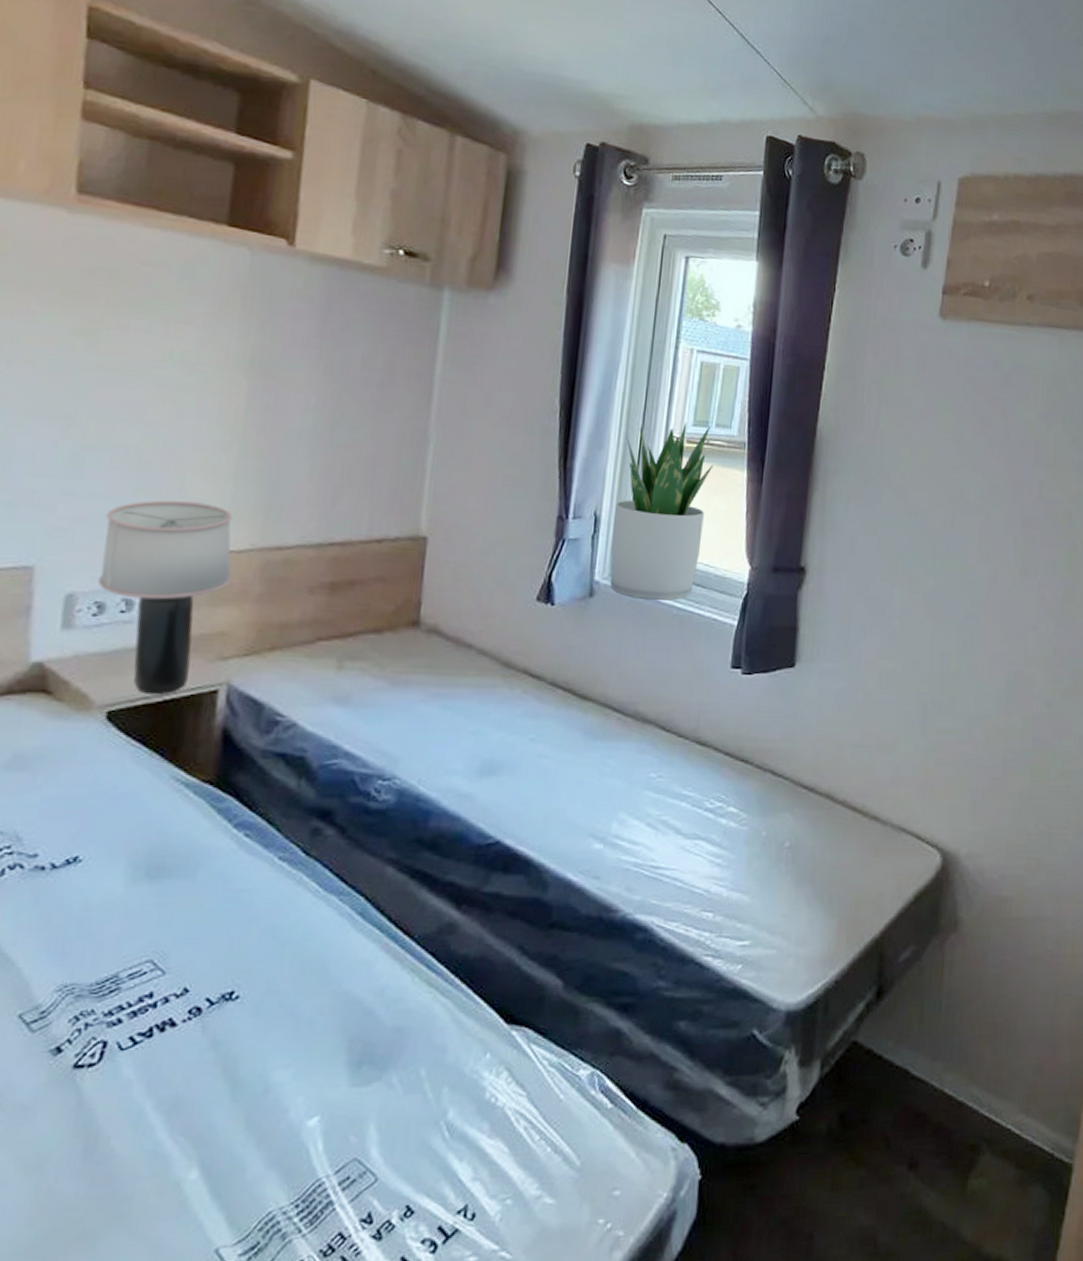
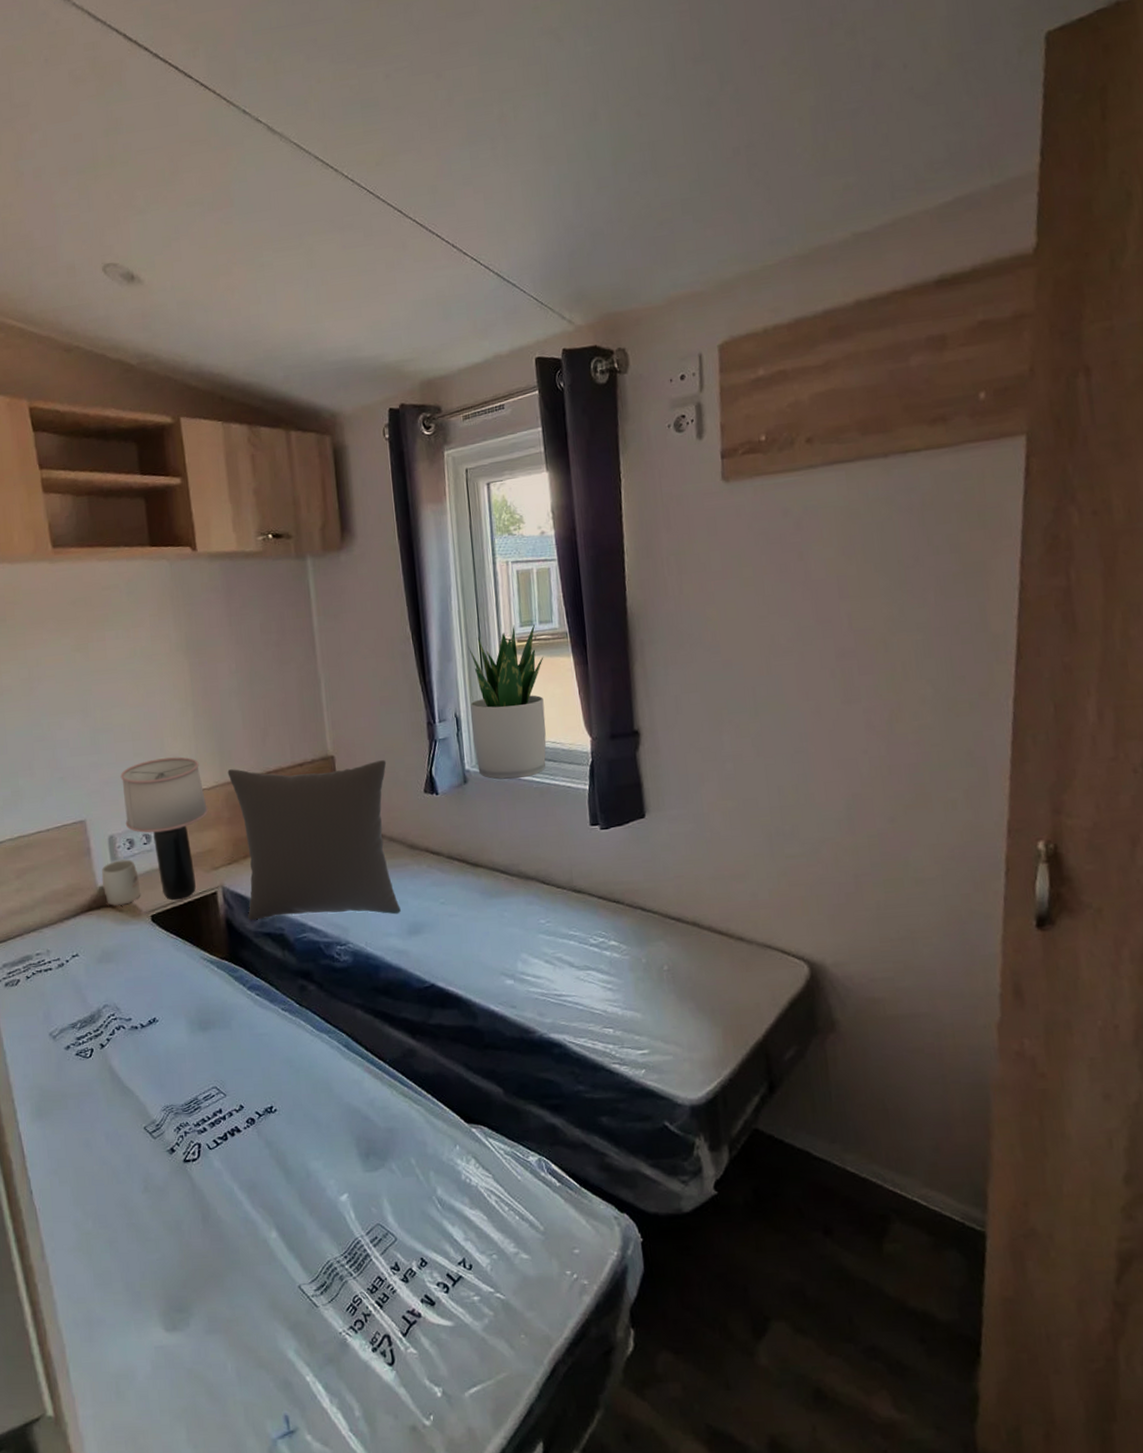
mug: none [38,628,102,692] -> present [101,859,140,906]
pillow: none [257,531,496,748] -> present [227,760,401,921]

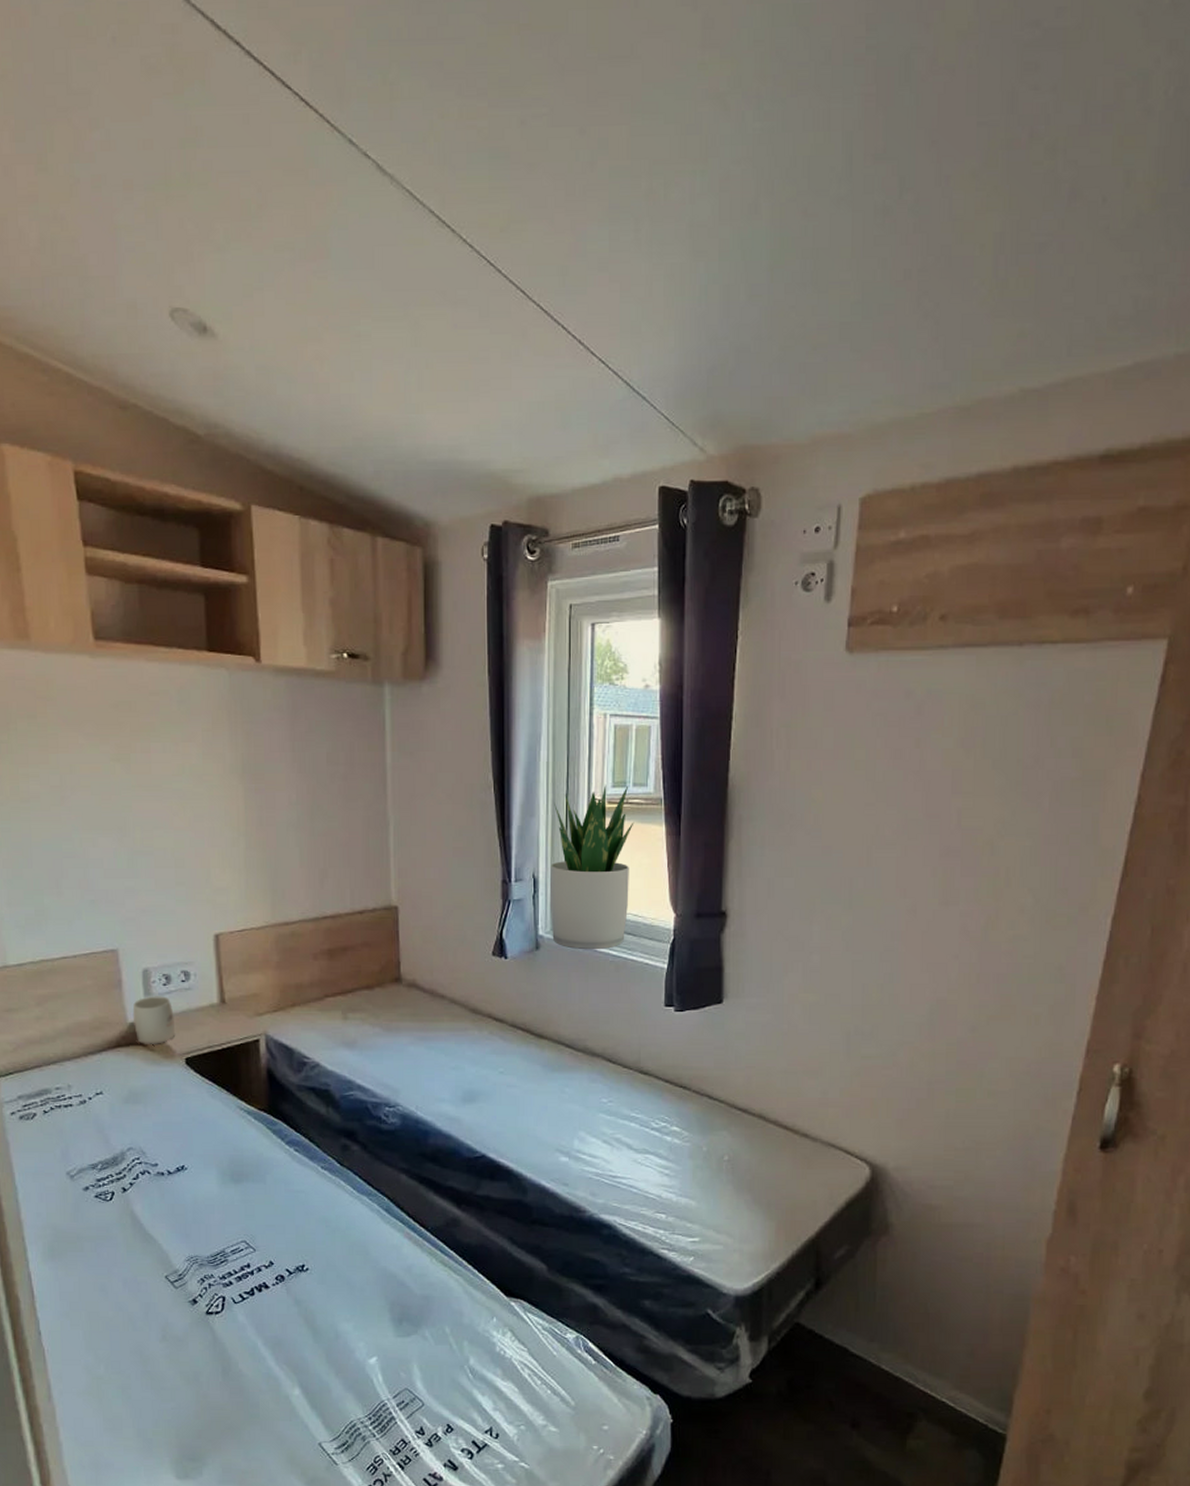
table lamp: present [120,756,209,900] -> none [159,890,256,1043]
pillow: present [227,760,401,921] -> none [279,910,456,1080]

